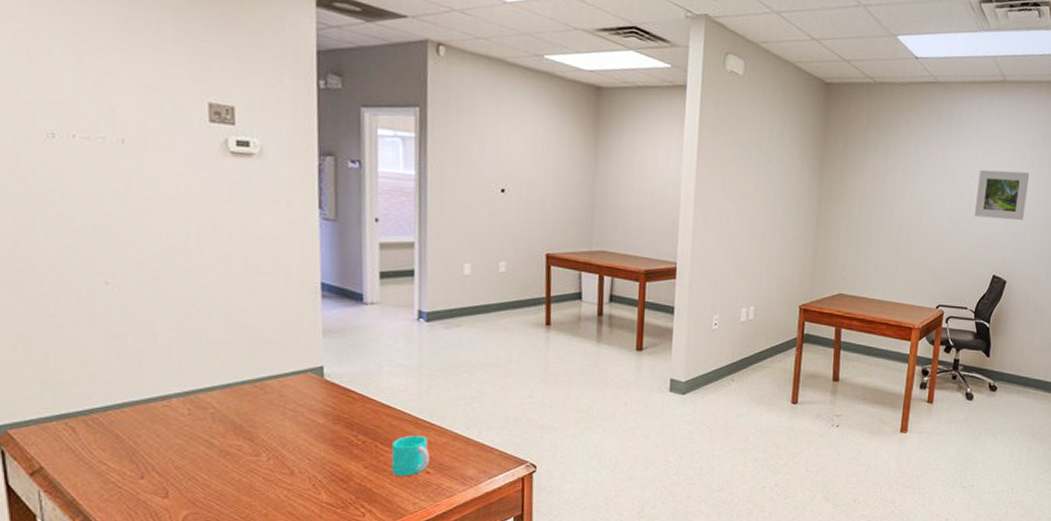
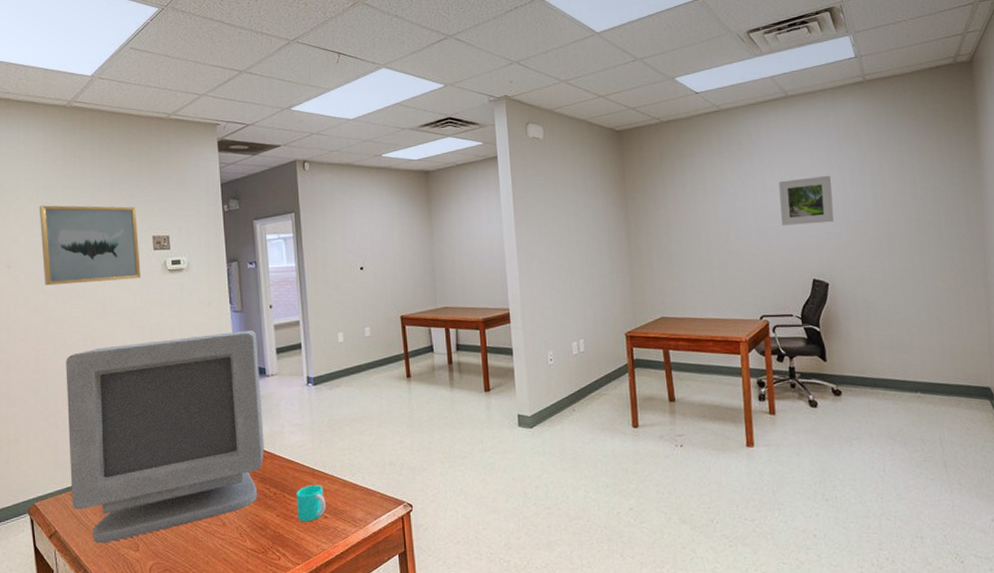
wall art: none [22,29,188,157] -> present [39,205,141,286]
computer monitor: none [62,239,355,486] -> present [66,330,264,544]

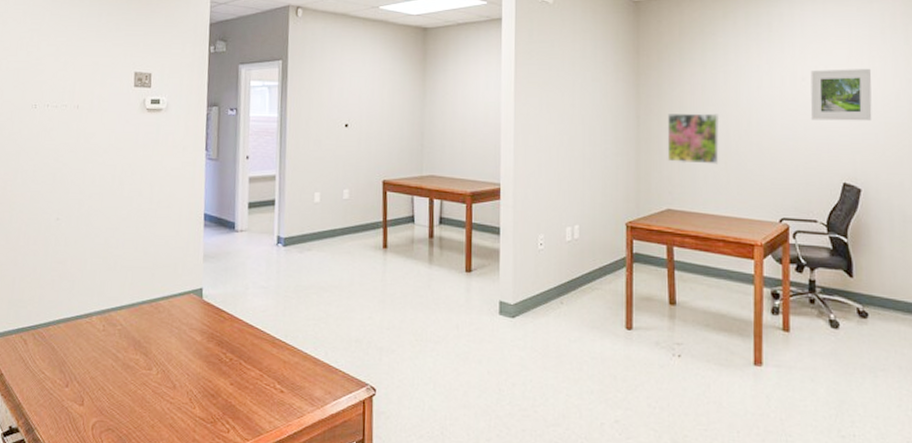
wall art: present [39,205,141,286] -> none [21,31,121,116]
computer monitor: present [66,330,264,544] -> none [21,180,230,393]
cup: present [295,484,326,522] -> none [252,354,284,395]
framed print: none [655,227,704,275] -> present [667,113,720,164]

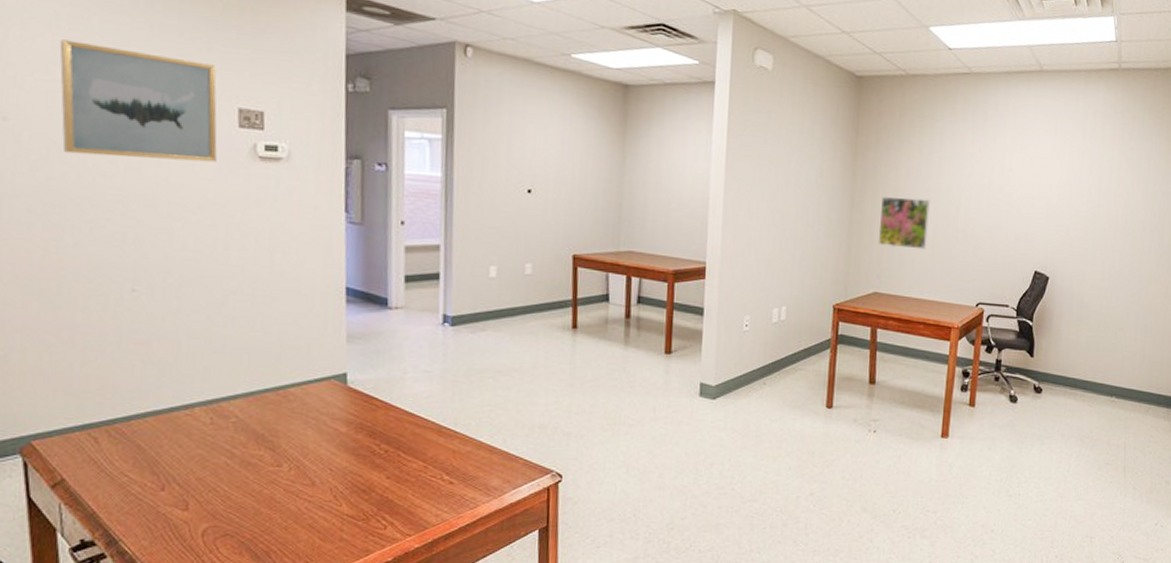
wall art: none [21,31,121,116] -> present [59,39,217,163]
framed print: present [810,69,872,121] -> none [1013,161,1071,214]

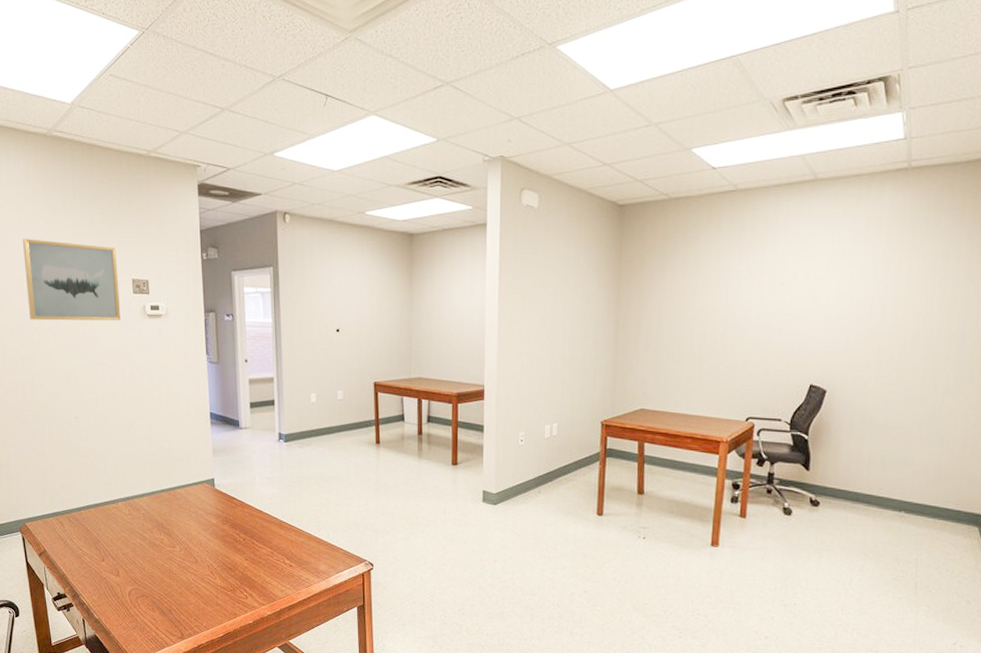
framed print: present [878,197,931,250] -> none [643,318,697,367]

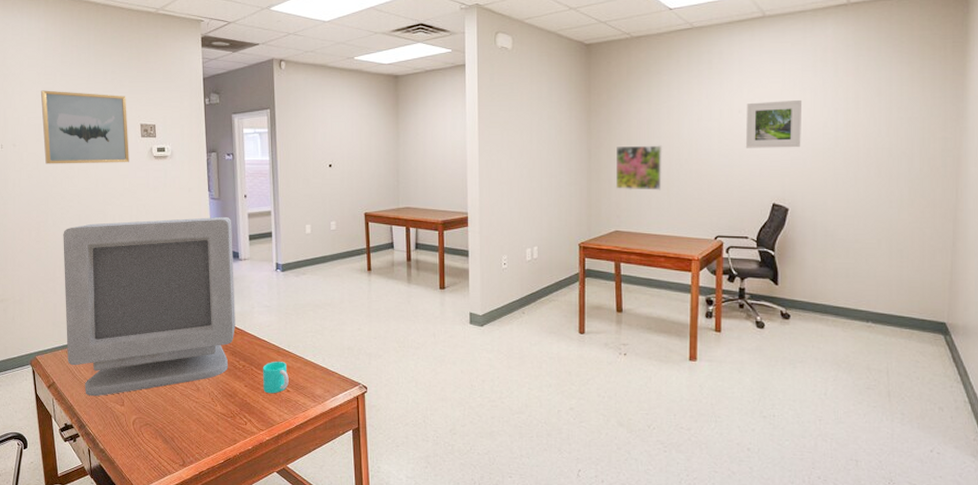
computer monitor: none [51,382,235,566] -> present [63,216,235,397]
cup: none [263,535,292,568] -> present [262,361,289,394]
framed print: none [643,318,697,367] -> present [615,145,663,190]
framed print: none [785,274,851,326] -> present [745,100,803,148]

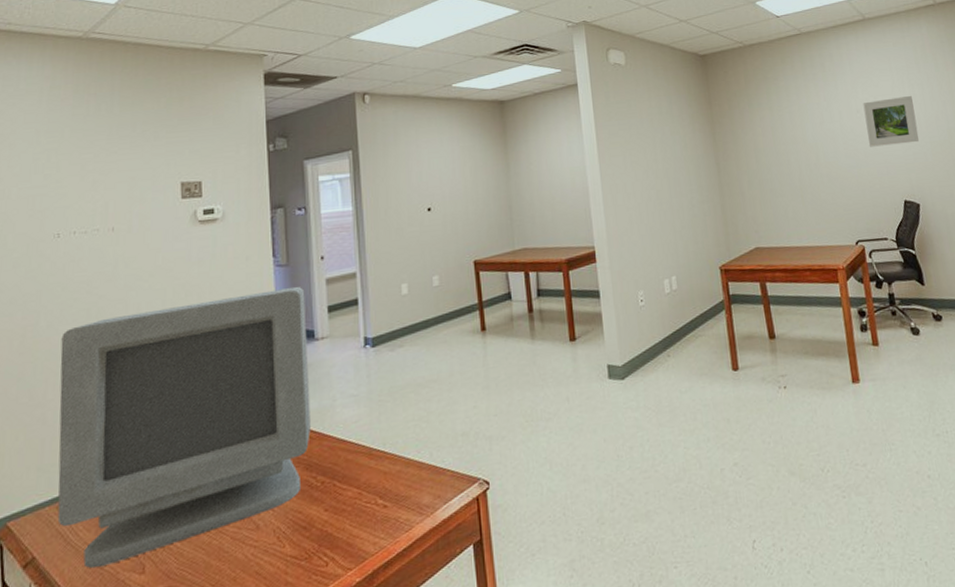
wall art: present [40,90,129,164] -> none [39,149,164,247]
cup: present [262,361,289,394] -> none [348,466,386,515]
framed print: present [615,145,663,190] -> none [745,152,796,202]

